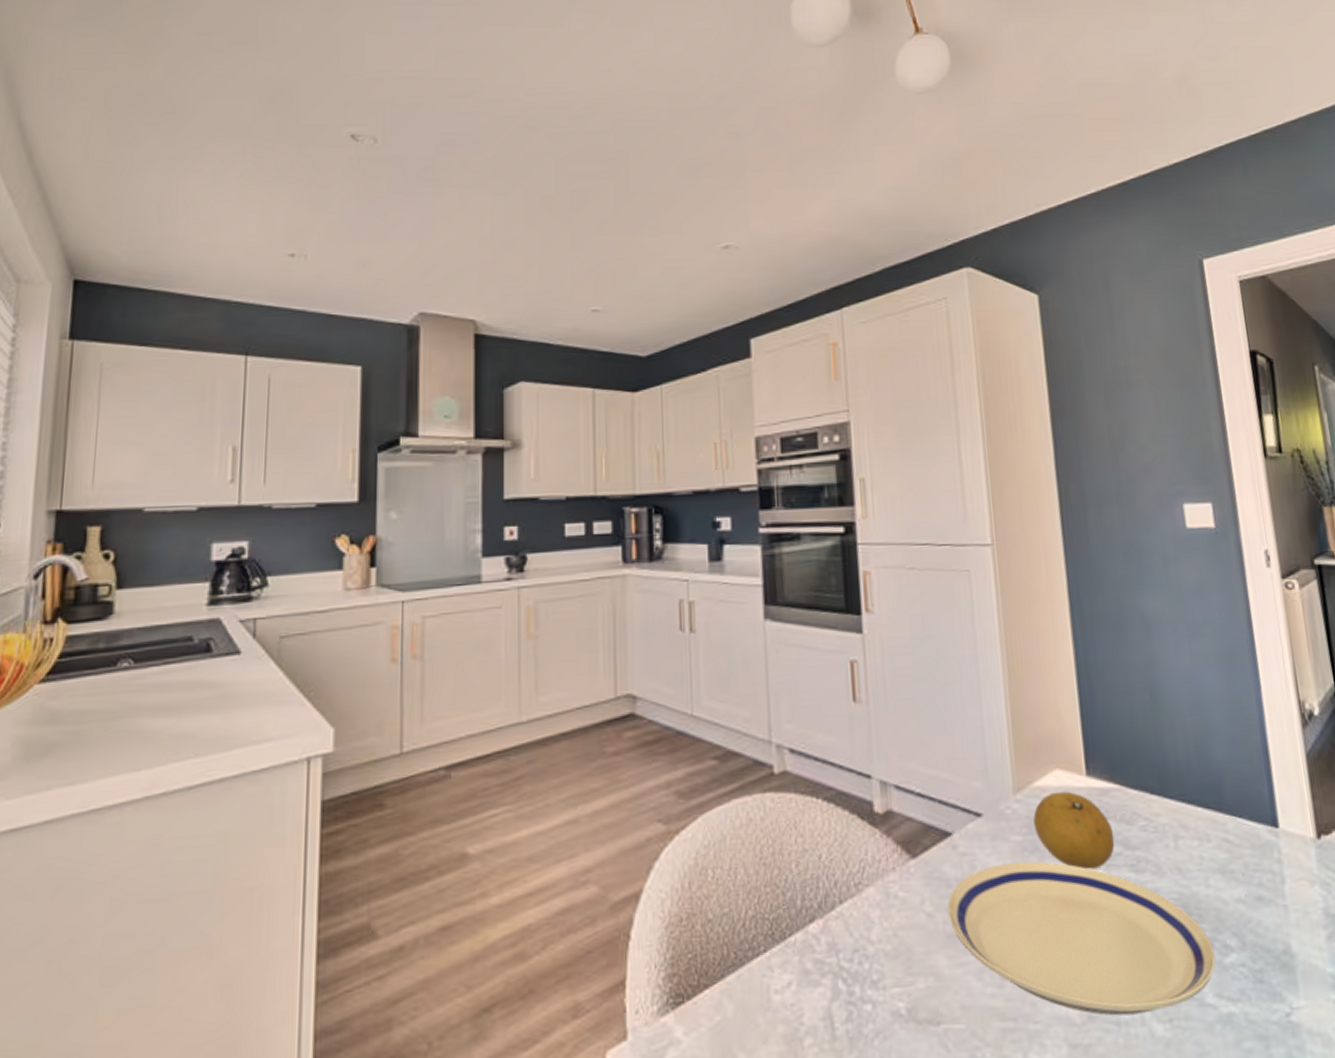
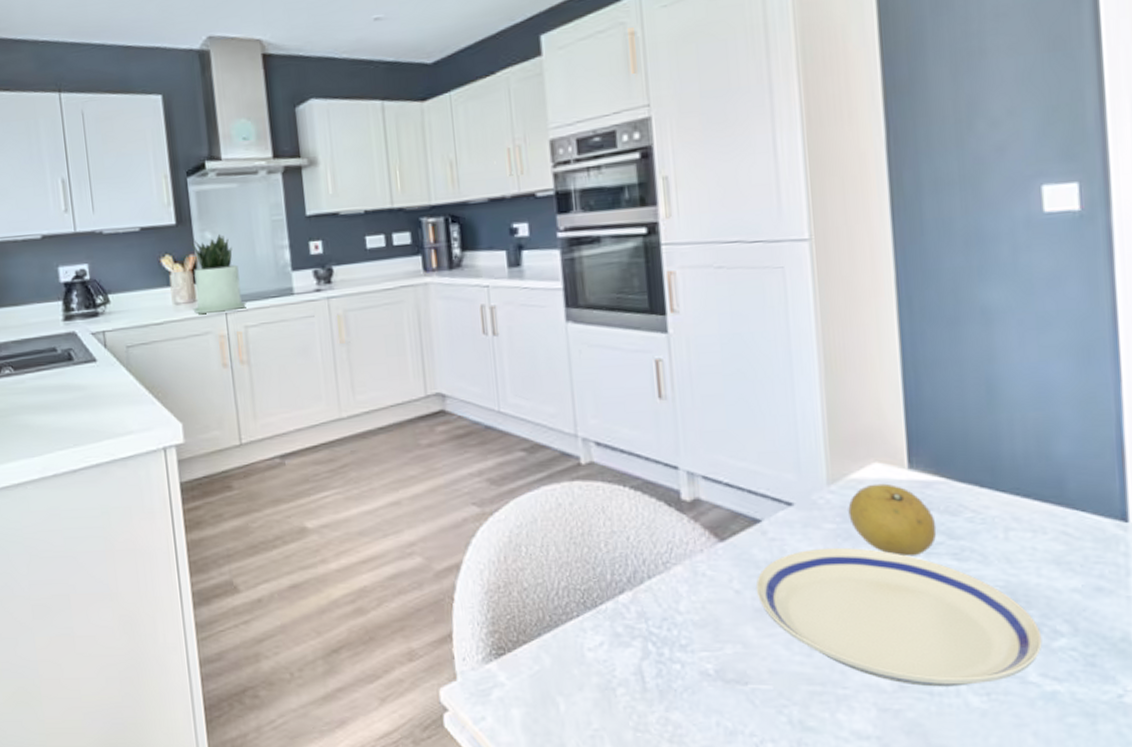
planter: none [365,513,427,602] -> present [190,233,246,315]

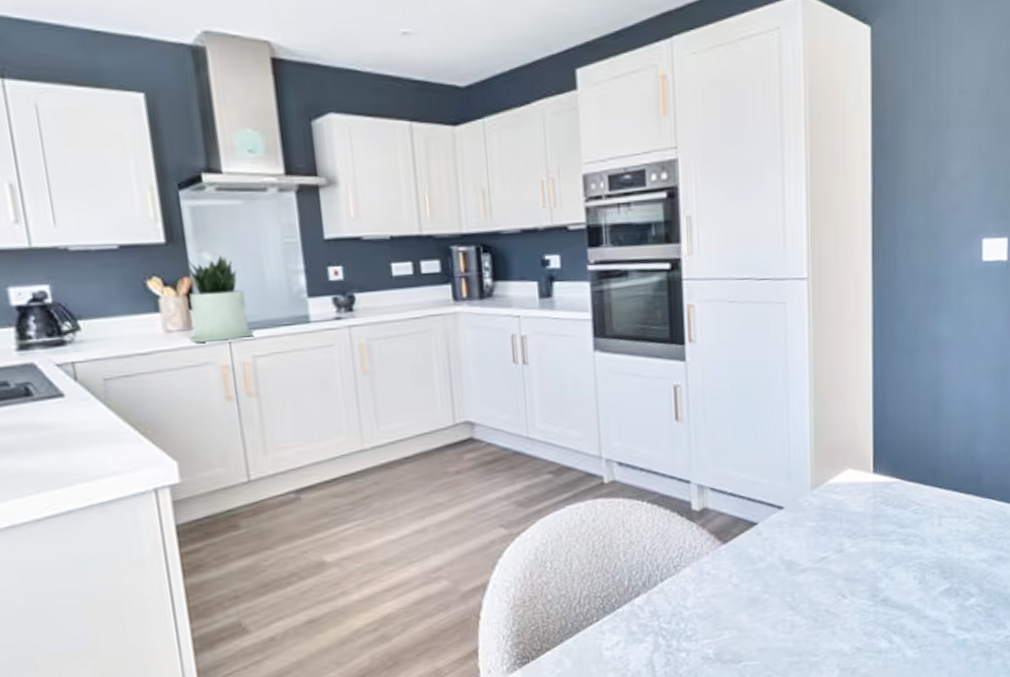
plate: present [755,547,1042,687] -> none [750,540,959,647]
fruit: present [848,483,937,557] -> none [826,486,891,544]

